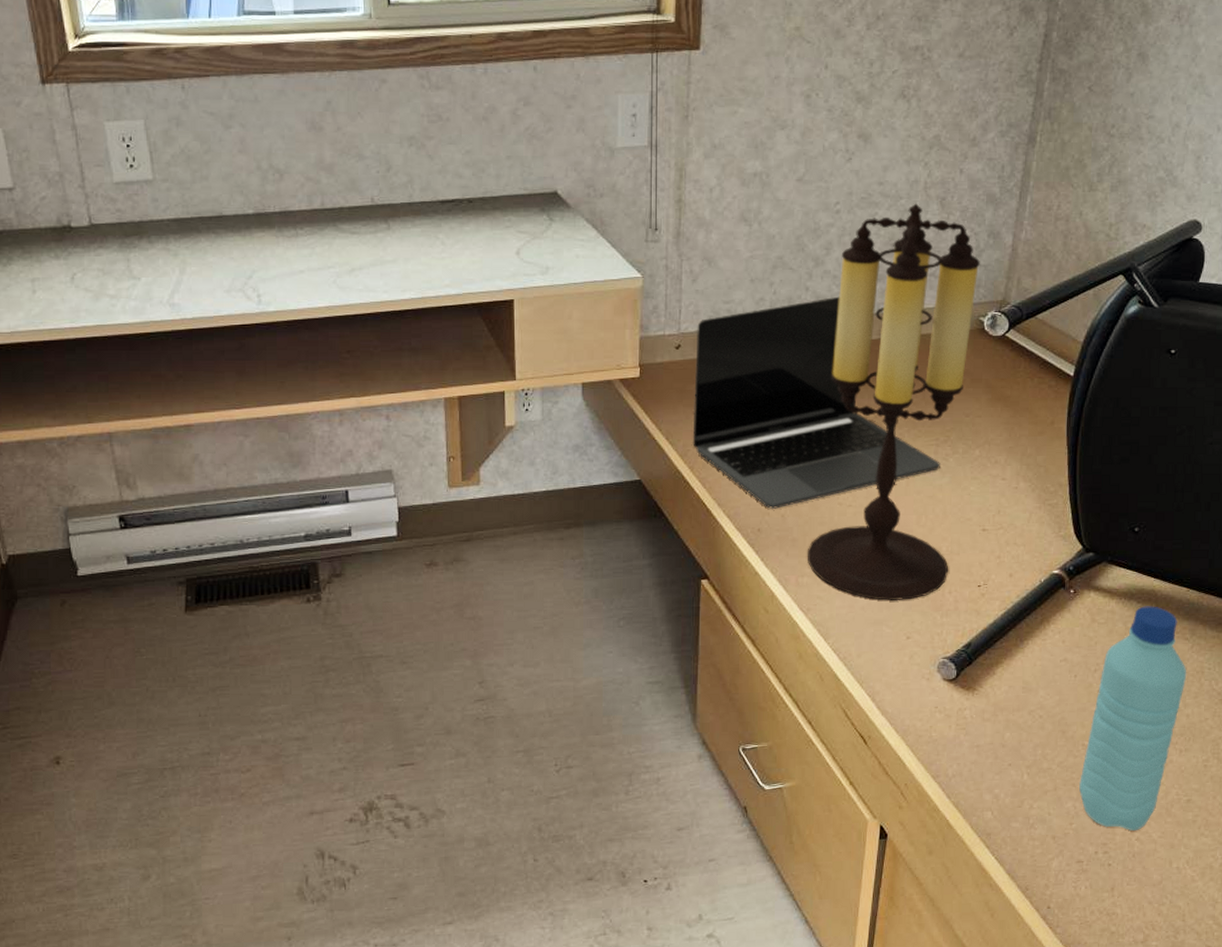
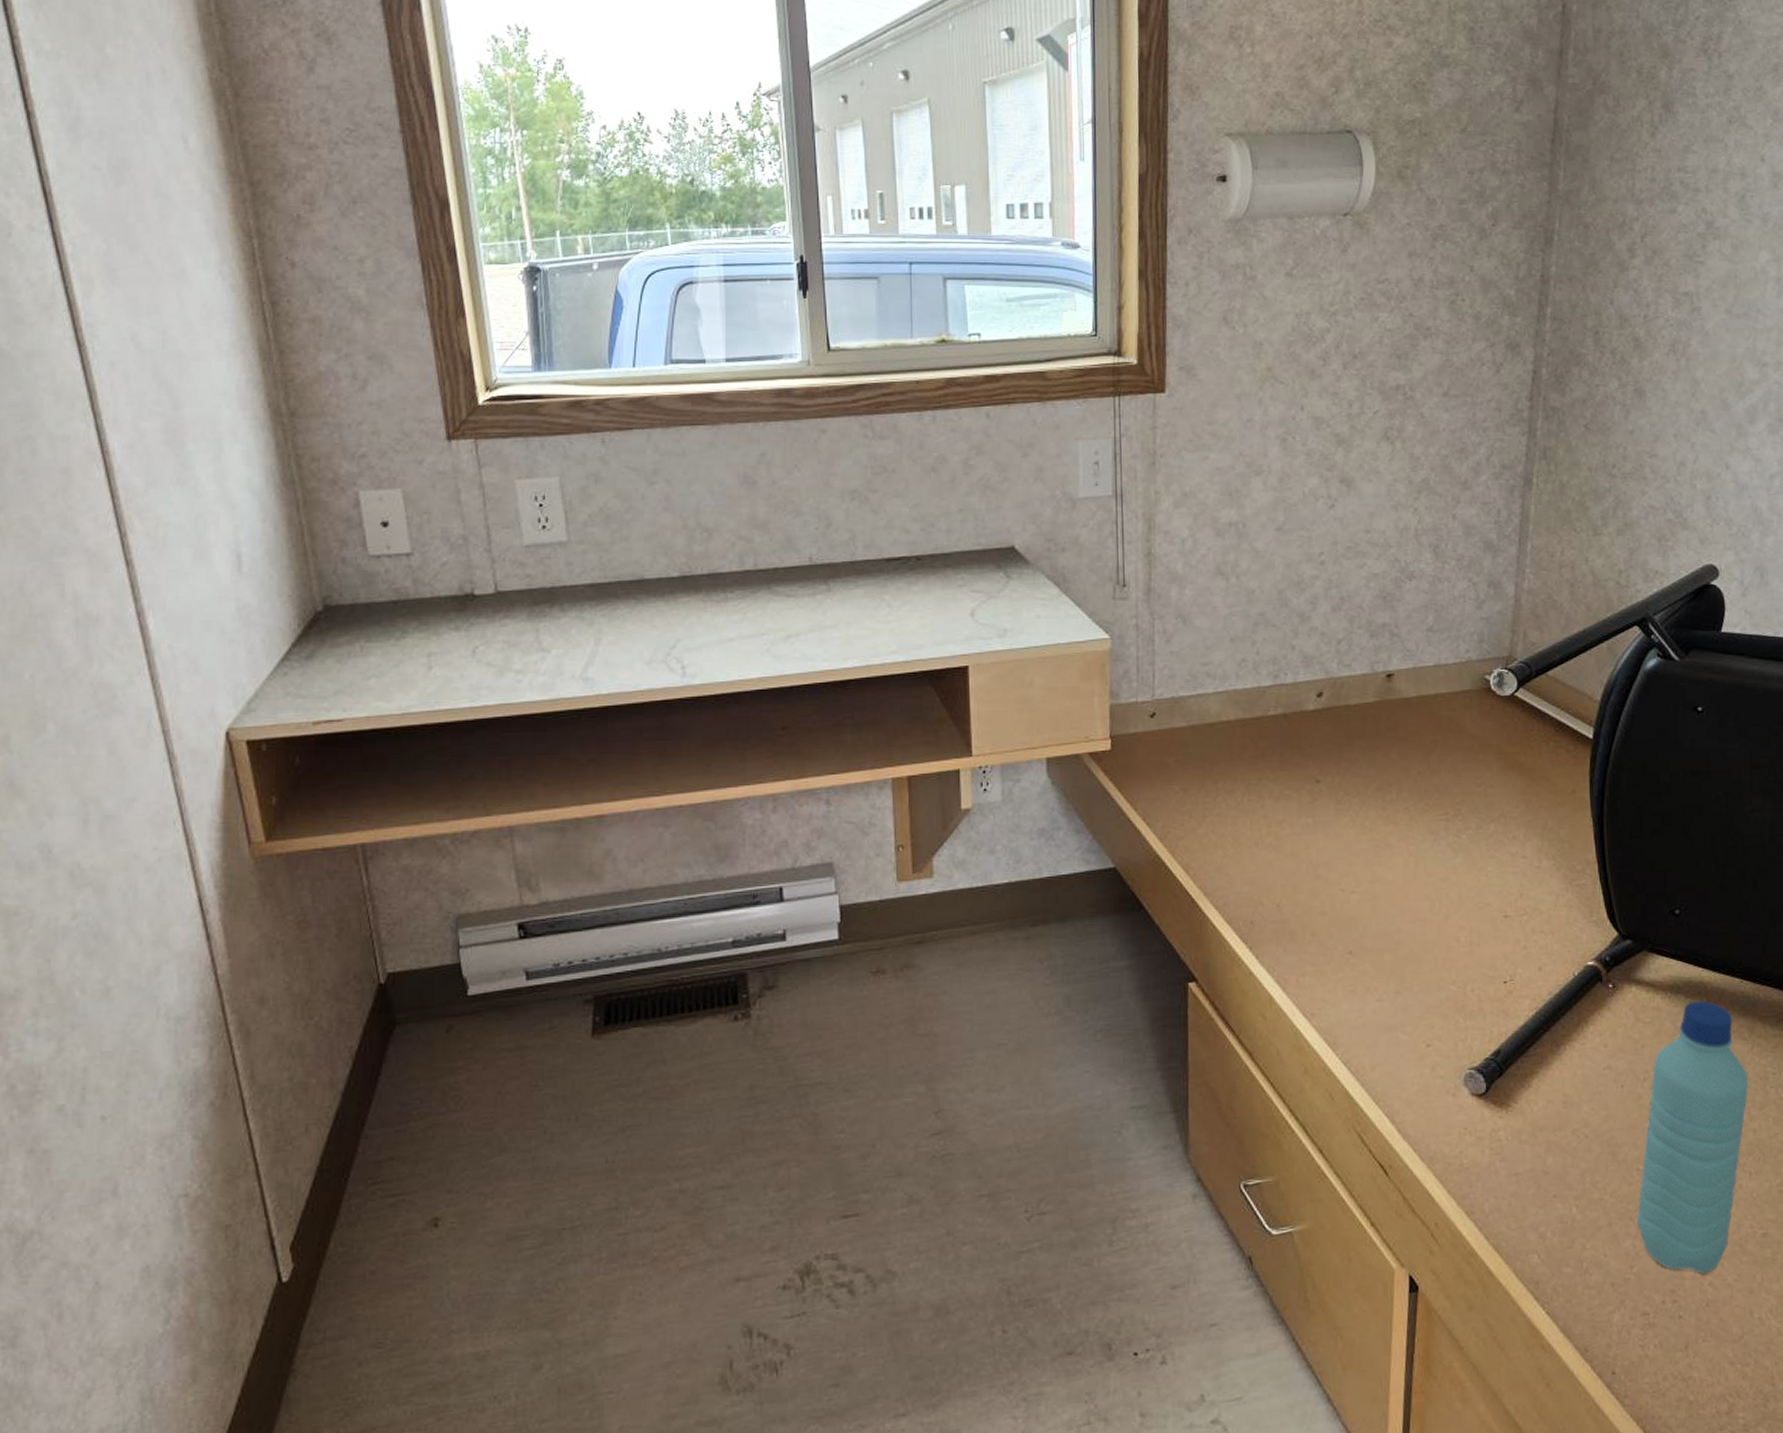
laptop: present [692,296,940,509] -> none [1172,655,1452,898]
table lamp: present [807,203,980,600] -> none [1307,552,1481,1002]

